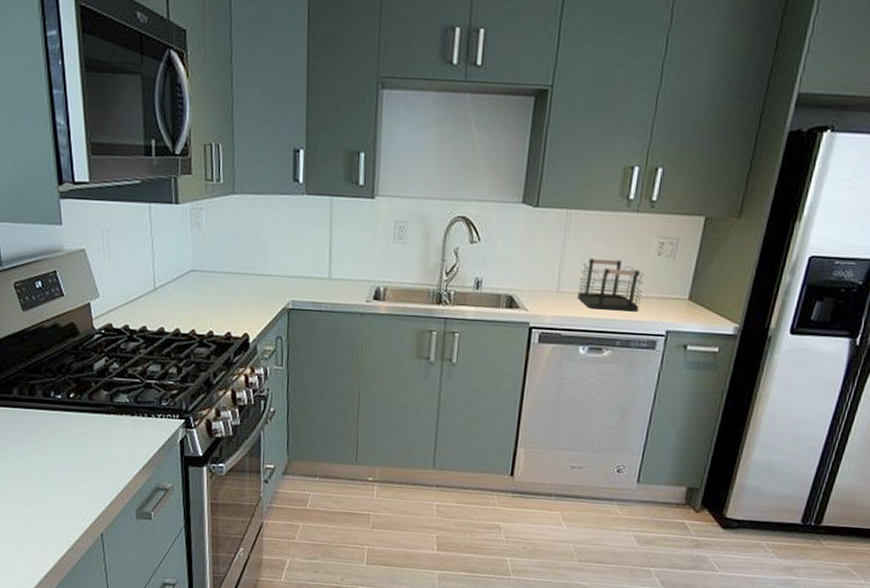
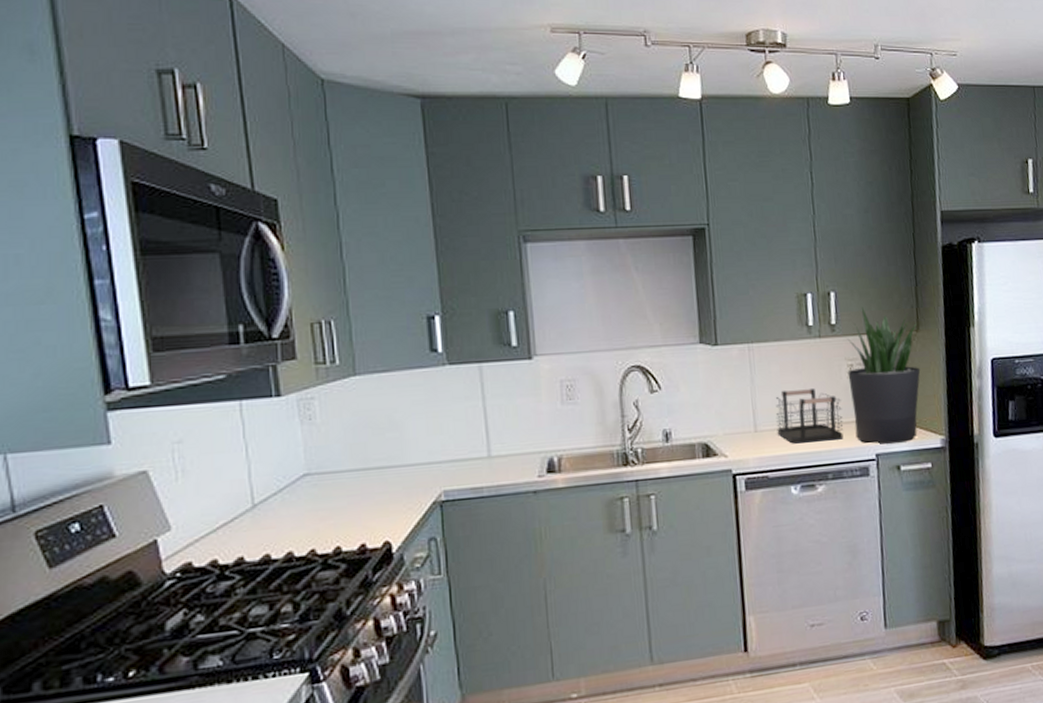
planter: none [651,187,740,324] -> present [847,307,921,444]

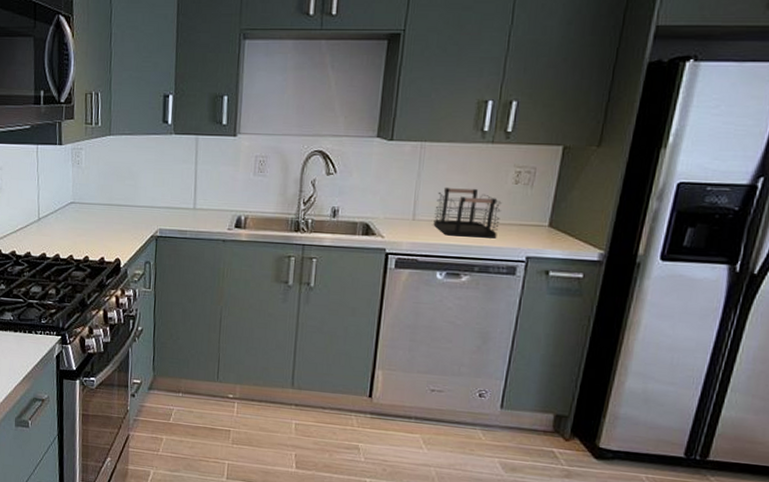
planter: present [847,307,921,444] -> none [509,118,599,251]

